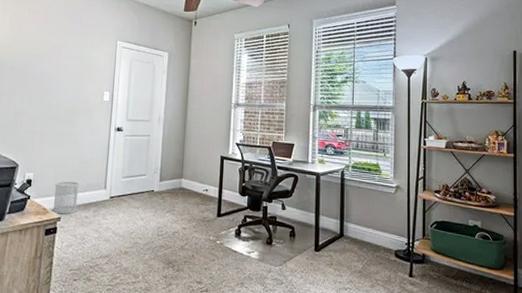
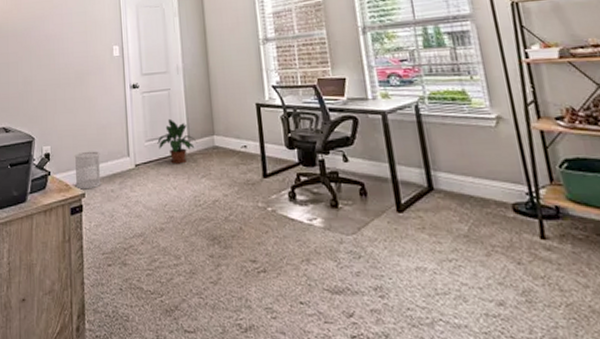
potted plant: none [132,160,167,200] -> present [157,118,197,164]

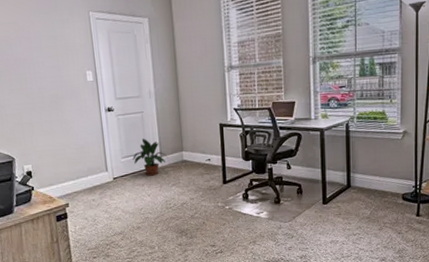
wastebasket: present [74,151,102,190] -> none [55,167,83,201]

